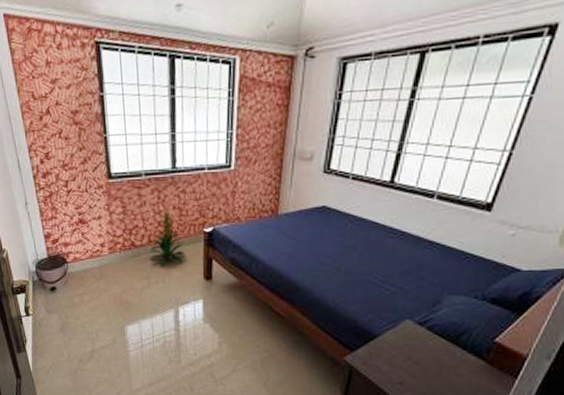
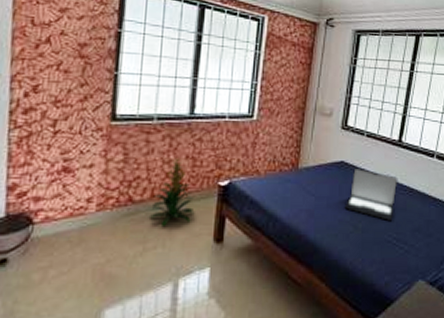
laptop: none [326,213,388,263] -> present [344,169,398,220]

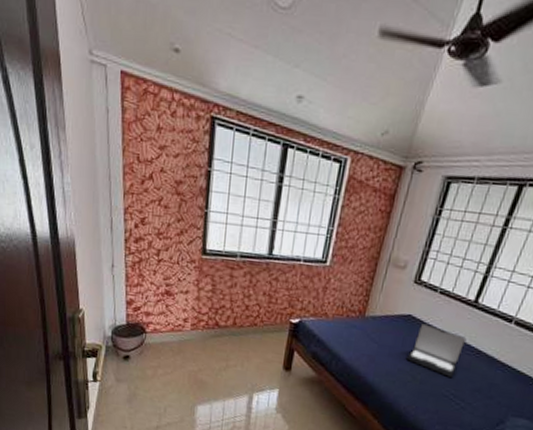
indoor plant: present [148,158,195,226] -> none [231,293,269,350]

